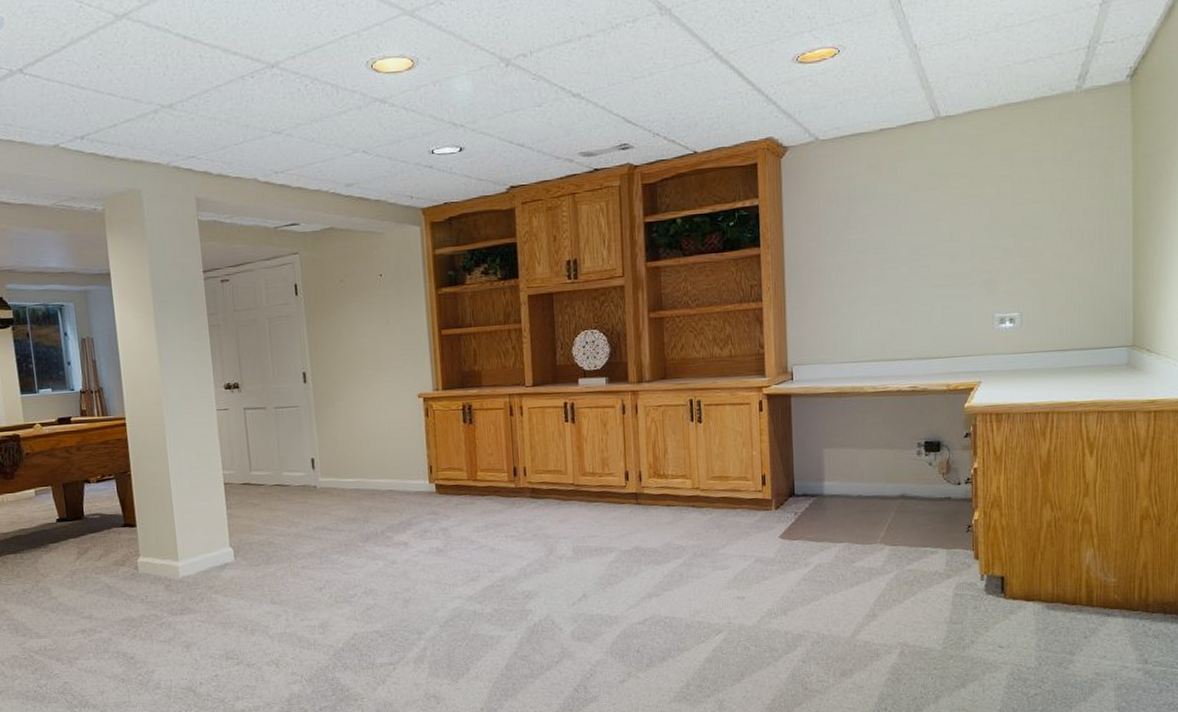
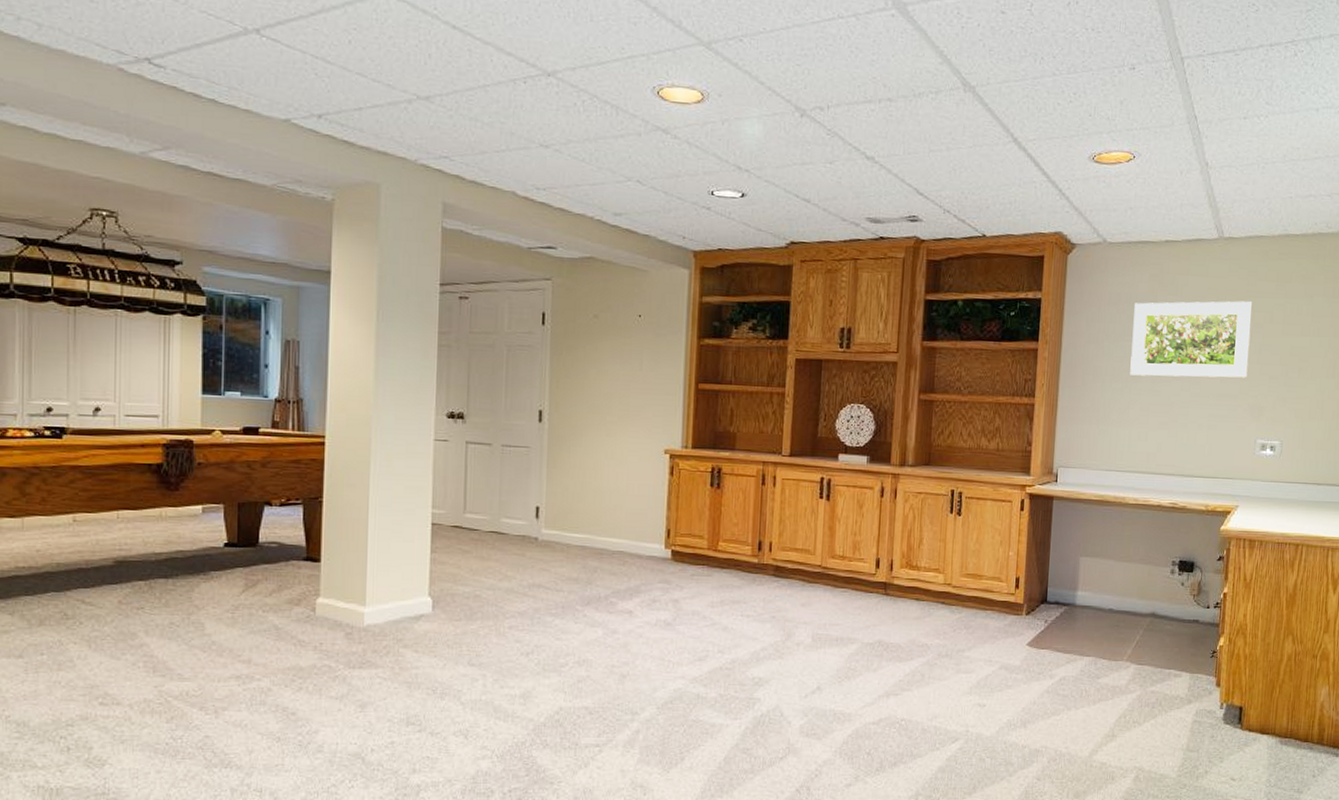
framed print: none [854,177,978,267] -> present [1130,301,1253,378]

